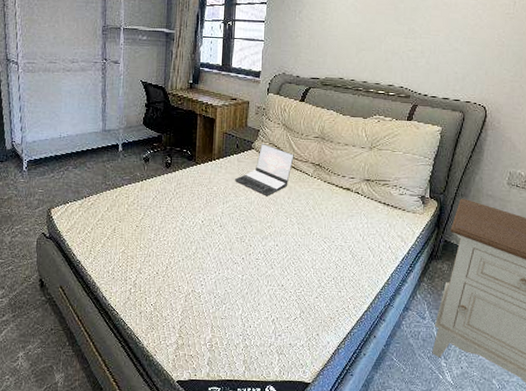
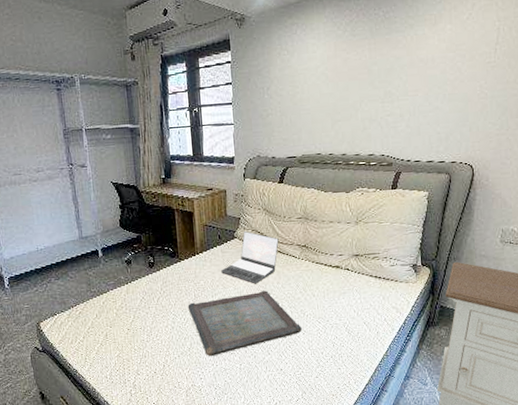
serving tray: none [198,204,307,264] -> present [187,290,302,357]

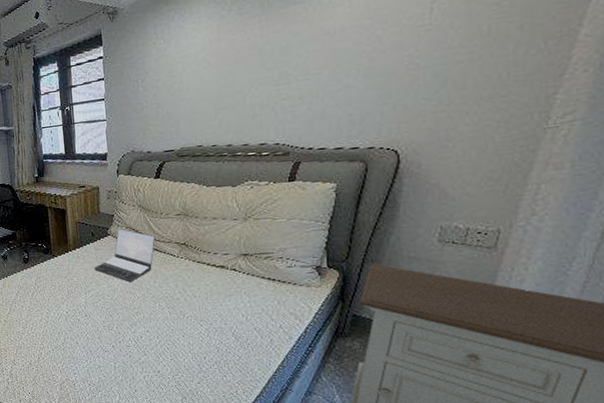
serving tray: present [187,290,302,357] -> none [61,289,182,353]

